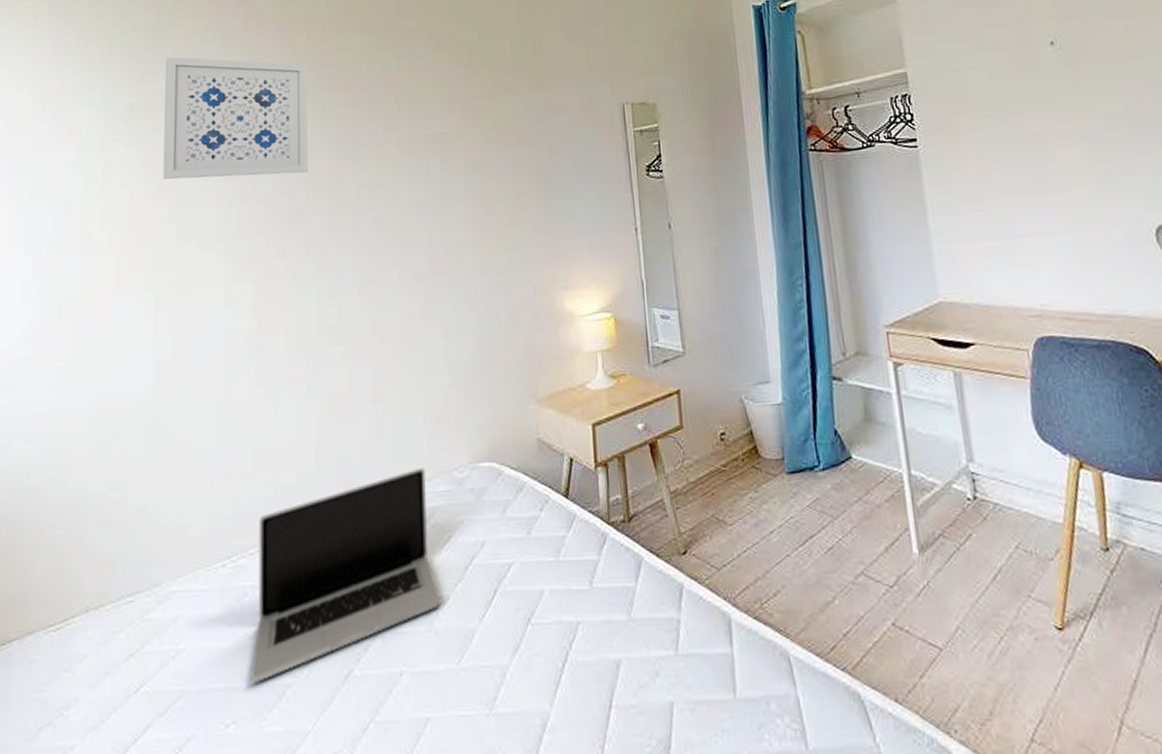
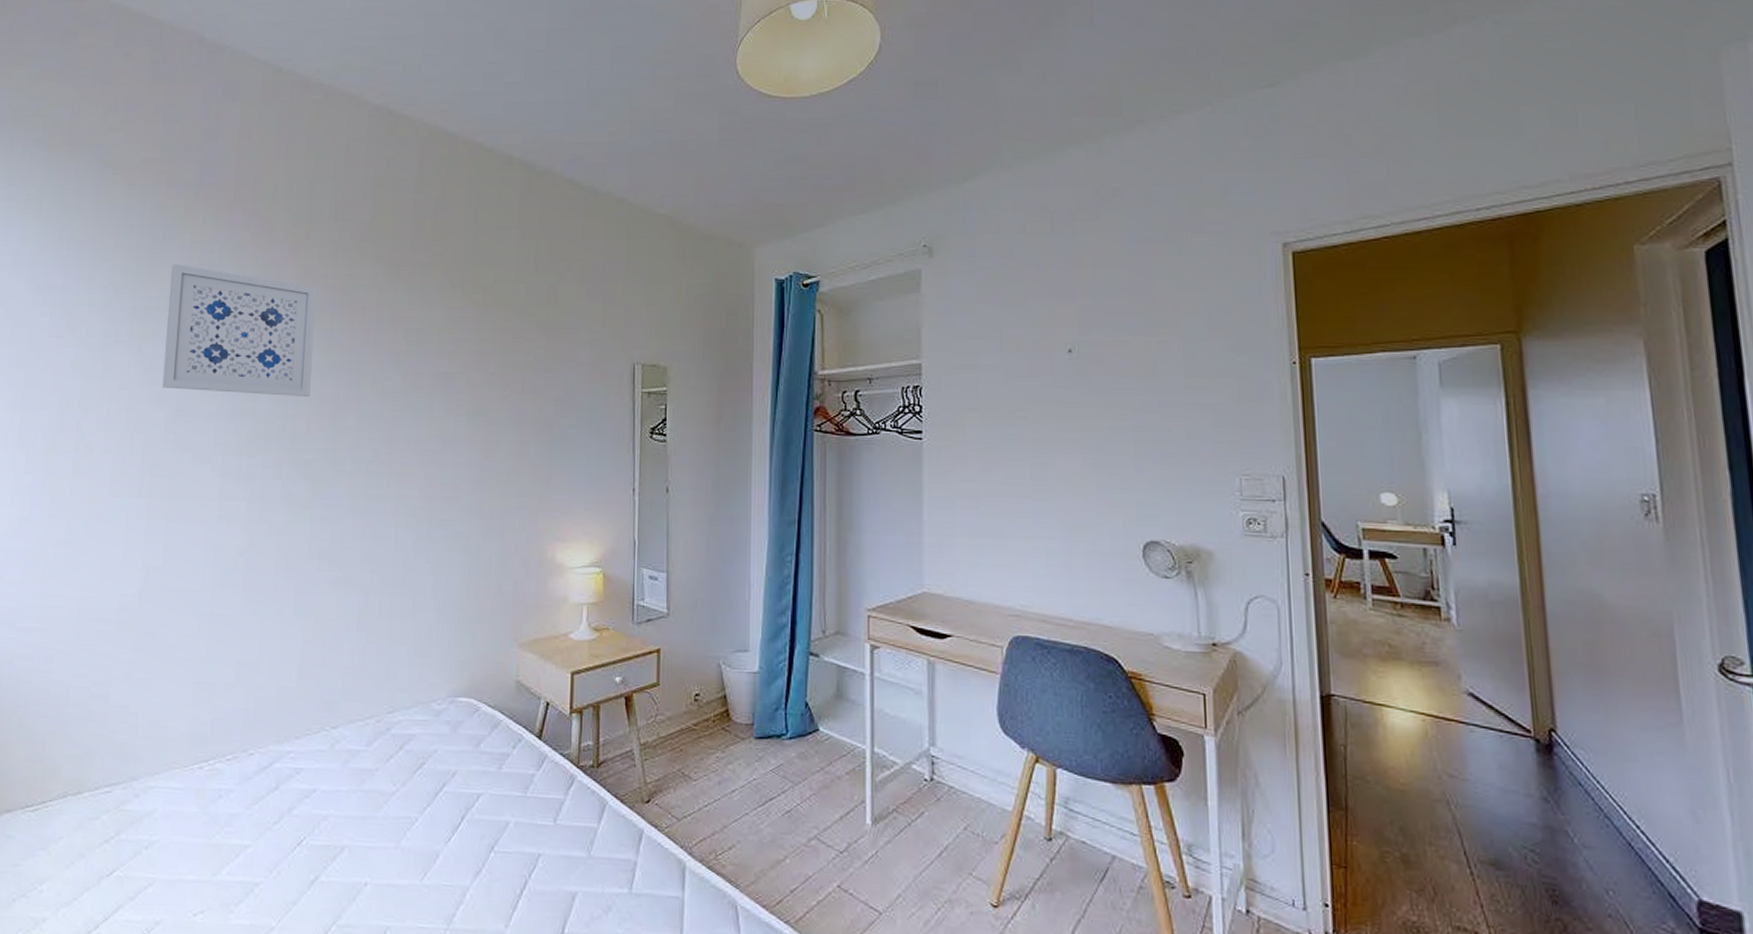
laptop: present [251,467,442,684] -> none [220,696,410,879]

